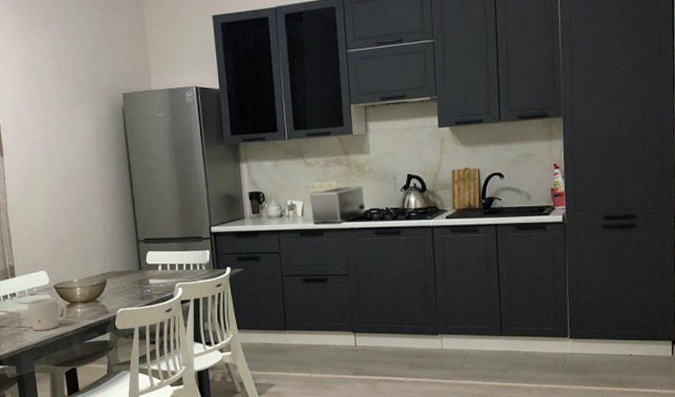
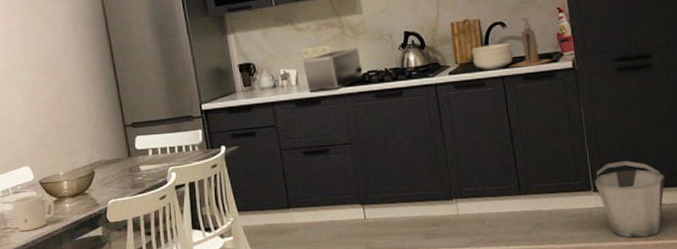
bowl: none [468,193,508,218] -> present [471,43,513,71]
soap dispenser: none [502,170,544,217] -> present [509,17,552,68]
bucket: none [571,312,637,385] -> present [594,161,665,238]

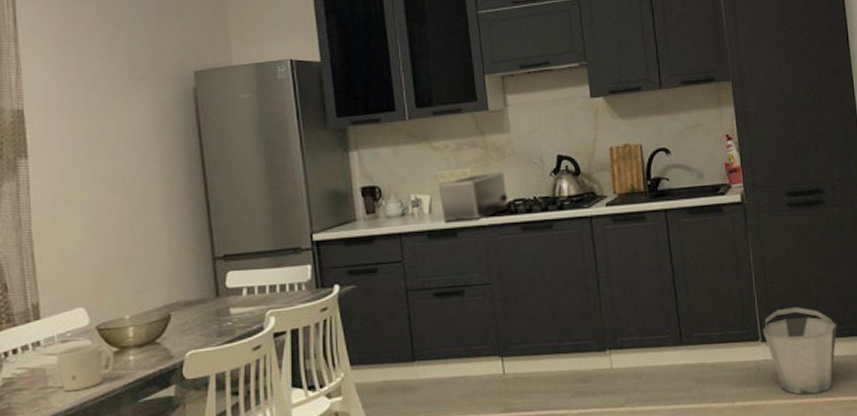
bowl: present [471,43,513,71] -> none [631,172,677,203]
soap dispenser: present [509,17,552,68] -> none [672,144,719,200]

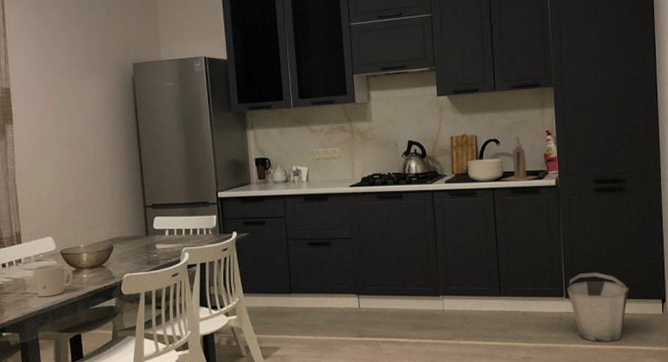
toaster: present [440,172,508,224] -> none [315,152,368,191]
bowl: none [631,172,677,203] -> present [466,159,503,182]
soap dispenser: none [672,144,719,200] -> present [499,137,538,182]

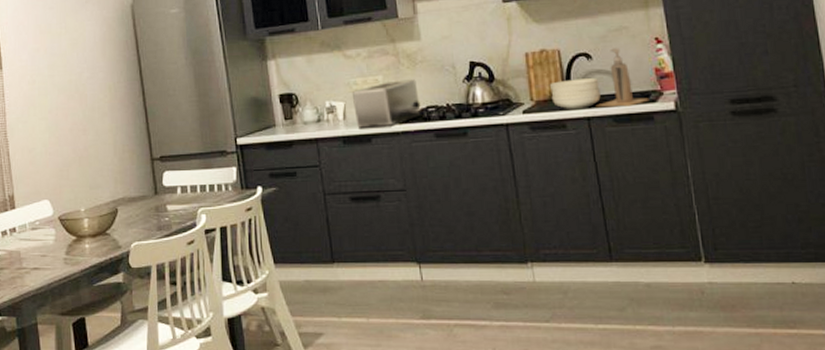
mug: present [32,263,74,297] -> none [28,231,74,273]
toaster: none [315,152,368,191] -> present [353,79,421,131]
bucket: present [566,272,629,343] -> none [705,226,798,325]

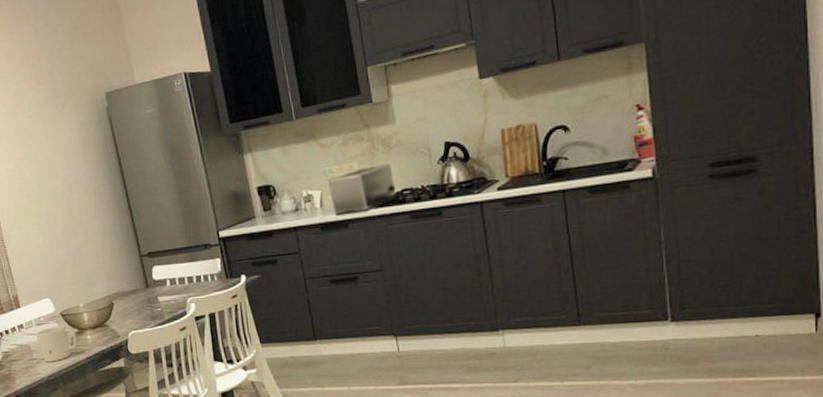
mug: none [28,231,74,273] -> present [35,325,78,363]
bowl: present [549,78,601,110] -> none [524,150,577,185]
soap dispenser: present [595,48,649,108] -> none [571,118,626,180]

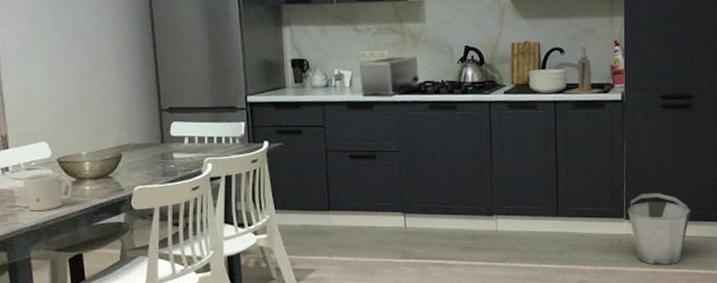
bowl: none [524,150,577,185] -> present [528,69,567,95]
soap dispenser: none [571,118,626,180] -> present [562,46,603,95]
bucket: none [672,285,765,374] -> present [627,193,691,266]

